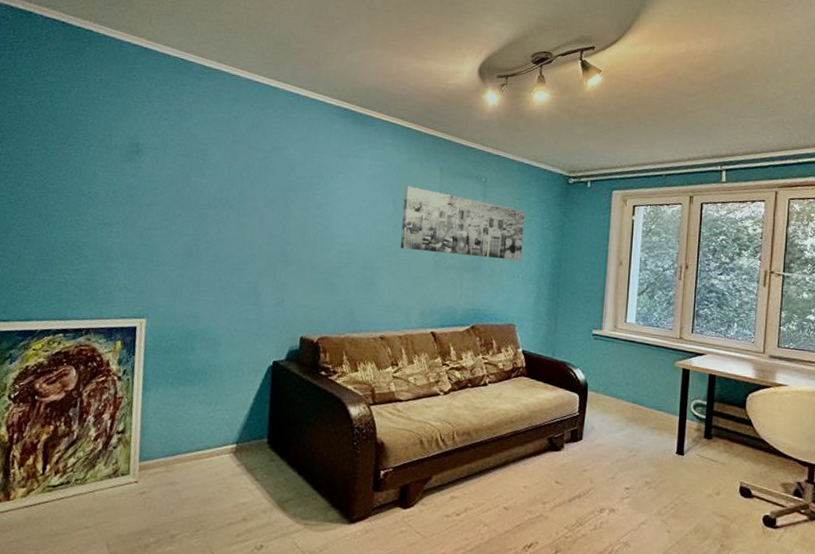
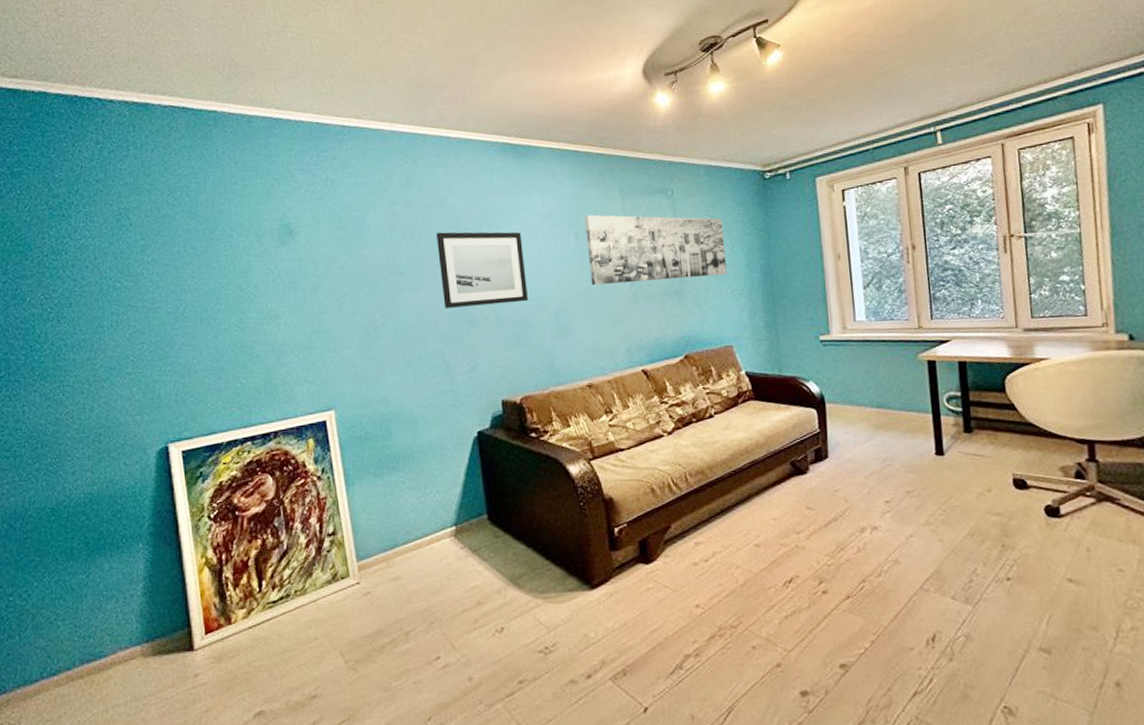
wall art: none [264,176,346,252] -> present [435,232,528,309]

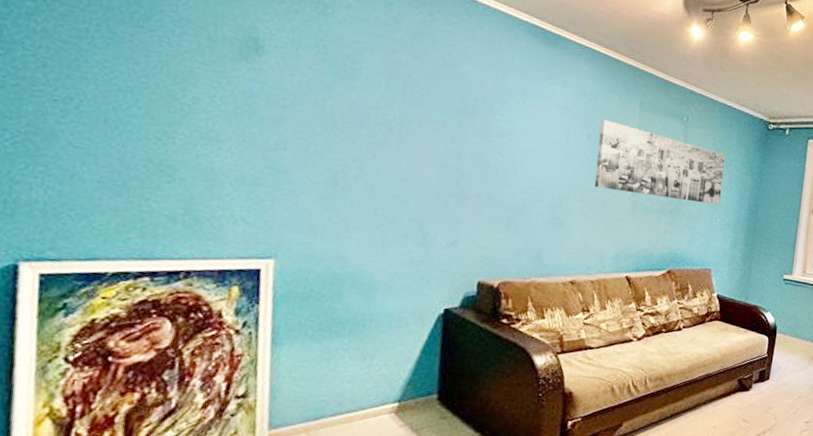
wall art: present [435,232,528,309] -> none [433,95,534,189]

